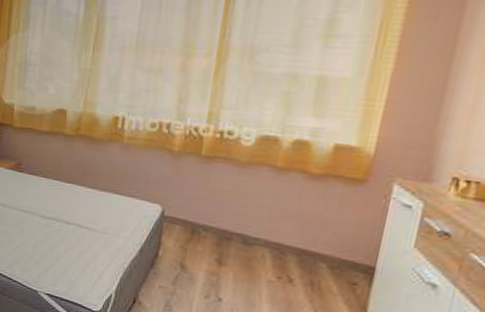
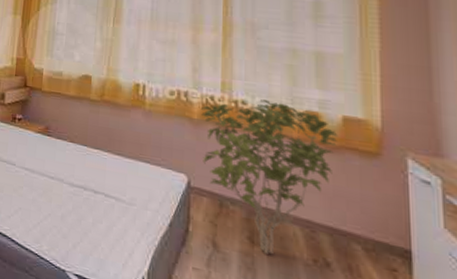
shrub: none [179,129,325,274] -> present [201,99,337,255]

